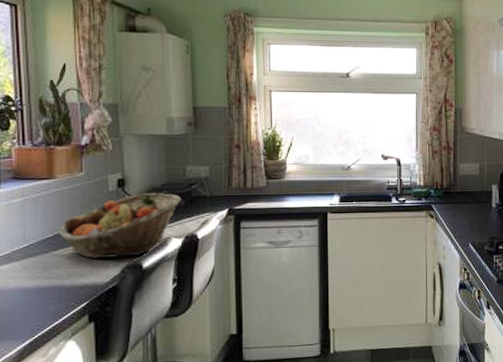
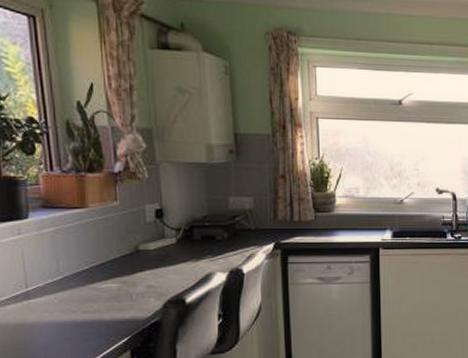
fruit basket: present [59,193,181,259] -> none [95,225,224,292]

